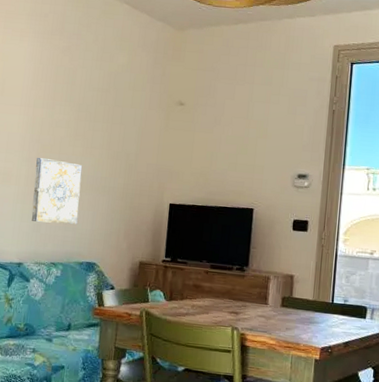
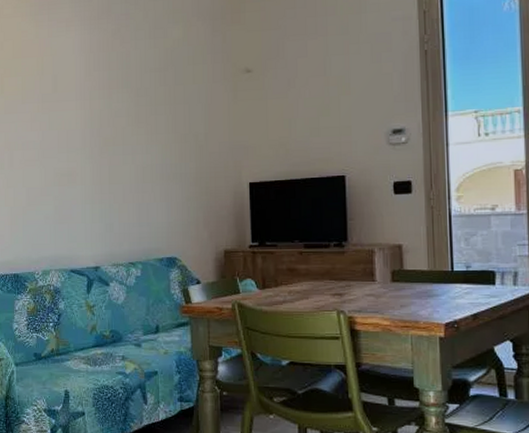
wall art: present [31,157,83,225] -> none [100,152,152,221]

